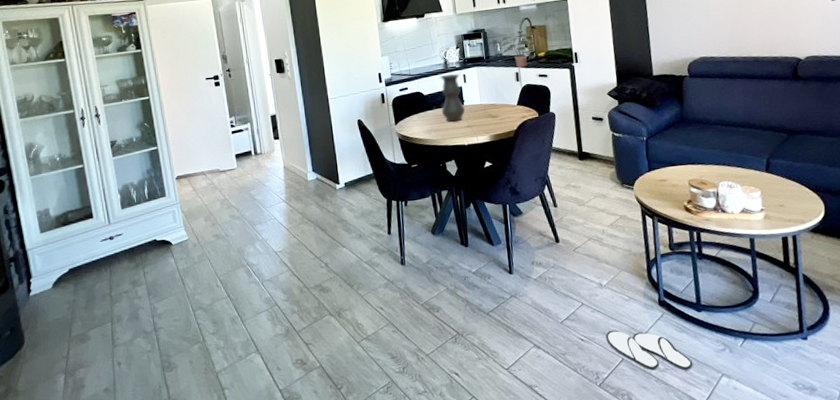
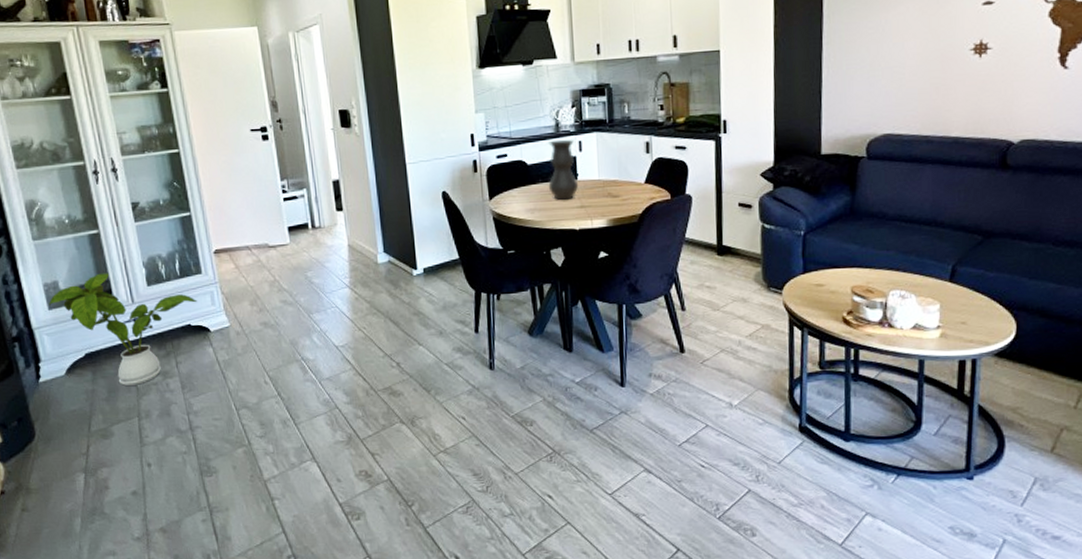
house plant: none [40,200,162,296] -> present [48,273,198,387]
potted plant: present [501,30,538,68] -> none [630,87,676,137]
slippers: present [605,330,693,371] -> none [731,457,833,506]

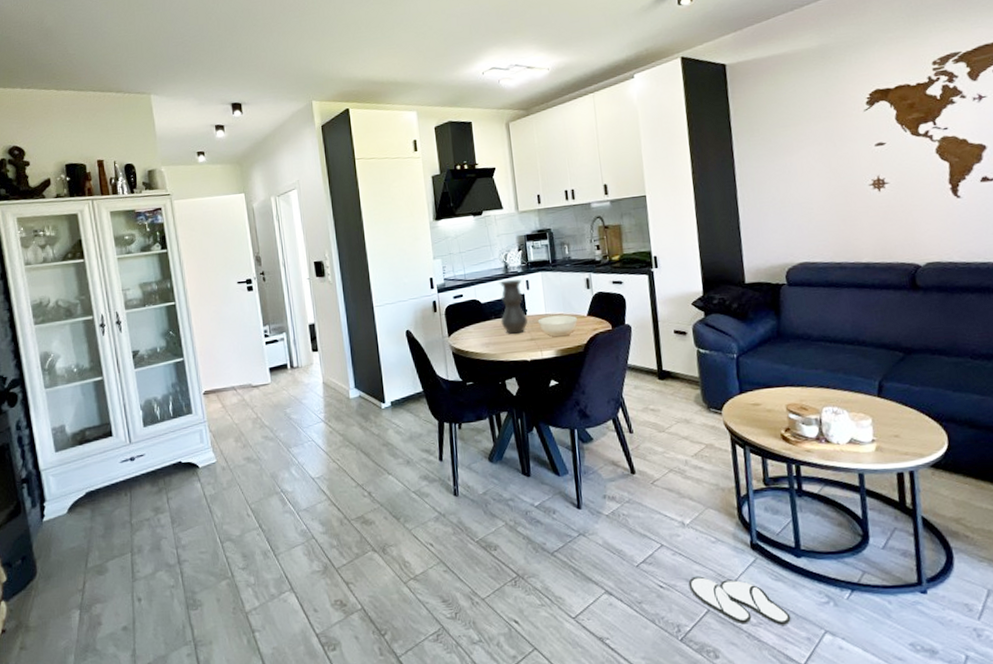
house plant: present [48,273,198,387] -> none [55,416,188,523]
bowl: none [589,181,634,205] -> present [537,314,578,337]
slippers: none [731,457,833,506] -> present [688,576,791,625]

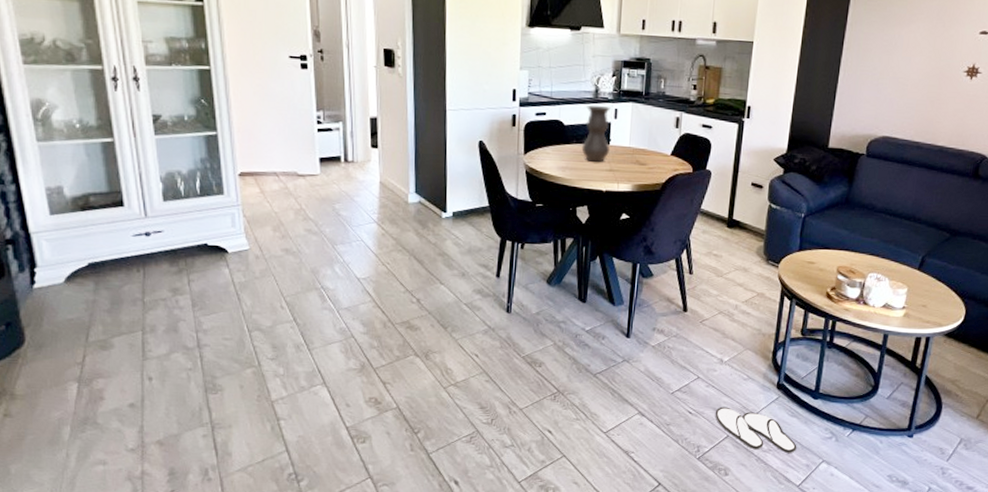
bowl: present [537,314,578,337] -> none [619,149,661,172]

